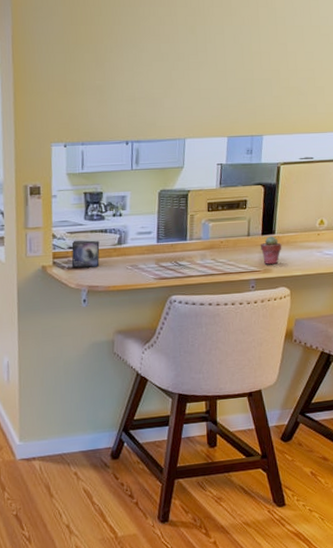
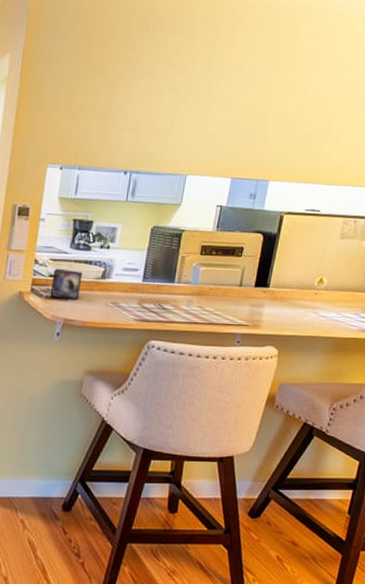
potted succulent: present [260,236,282,264] -> none [251,289,275,320]

